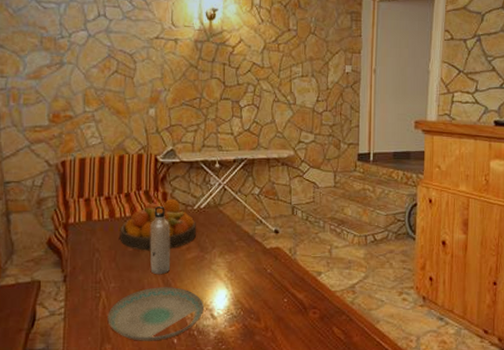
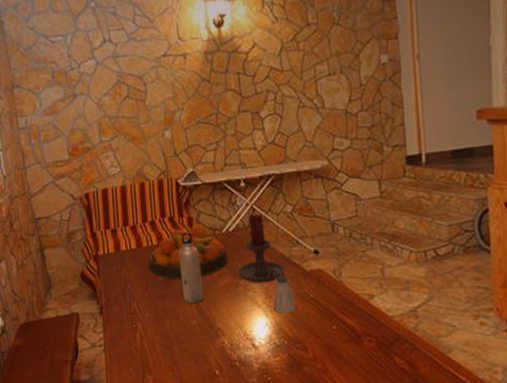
plate: present [107,287,204,341] -> none [146,316,244,372]
candle holder: none [205,193,248,258] -> present [238,213,285,283]
saltshaker: none [234,252,254,286] -> present [273,276,296,314]

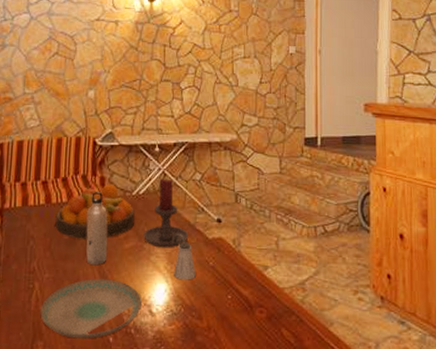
plate: none [146,316,244,372] -> present [40,279,142,339]

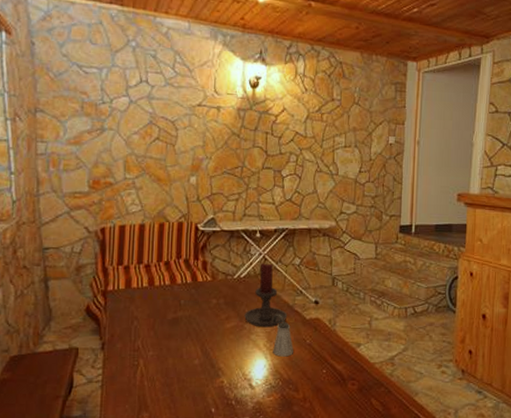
plate: present [40,279,142,339] -> none [145,356,242,410]
fruit bowl: present [55,183,136,239] -> none [158,267,237,320]
water bottle: present [86,191,108,266] -> none [189,274,210,344]

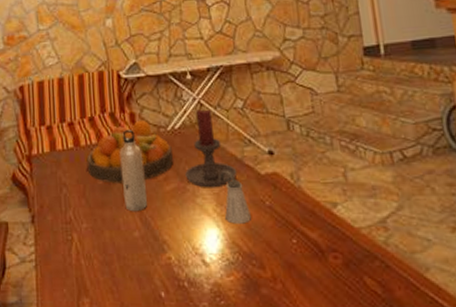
fruit bowl: none [158,267,237,320] -> present [86,119,173,184]
water bottle: none [189,274,210,344] -> present [119,129,147,212]

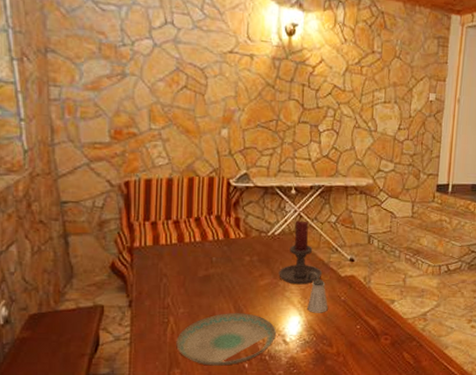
plate: none [82,227,193,294] -> present [176,313,276,366]
fruit bowl: present [86,119,173,184] -> none [189,224,271,277]
water bottle: present [119,129,147,212] -> none [221,231,243,301]

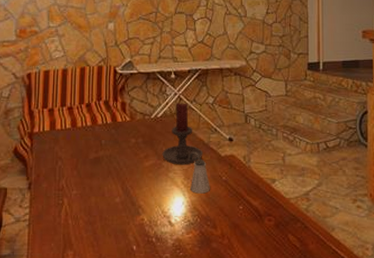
plate: present [176,313,276,366] -> none [70,194,161,248]

